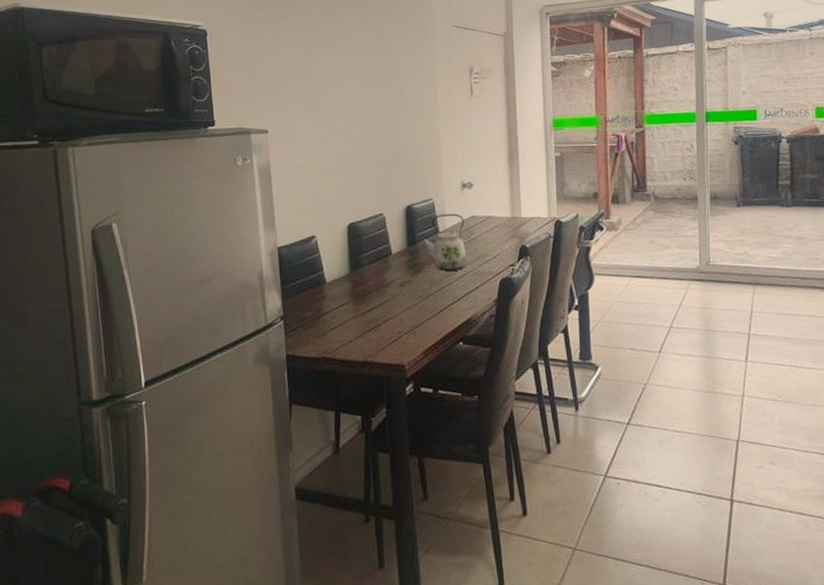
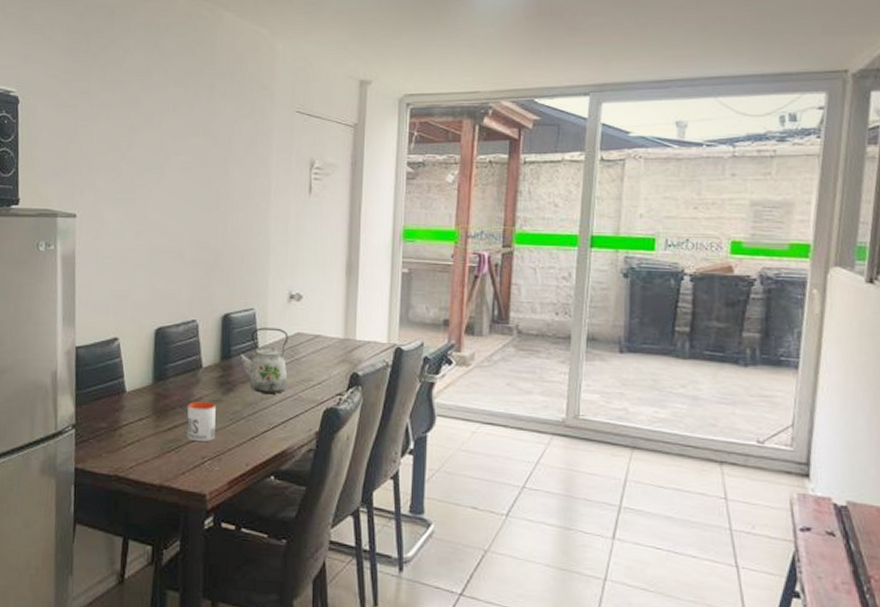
mug: none [382,284,408,320] -> present [187,402,216,442]

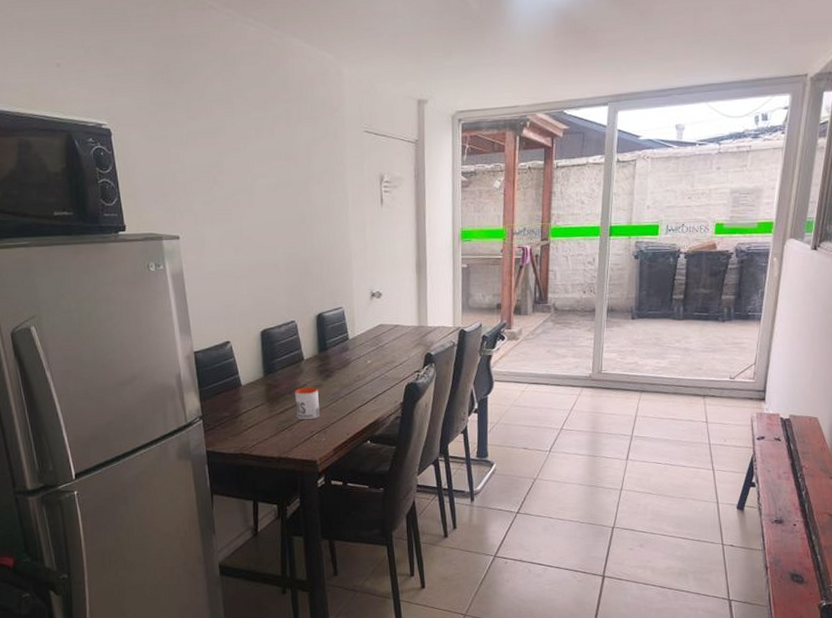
kettle: present [236,327,289,394] -> none [331,321,375,376]

